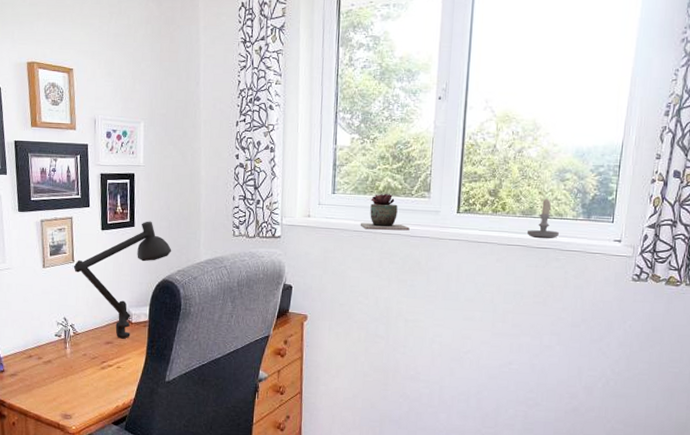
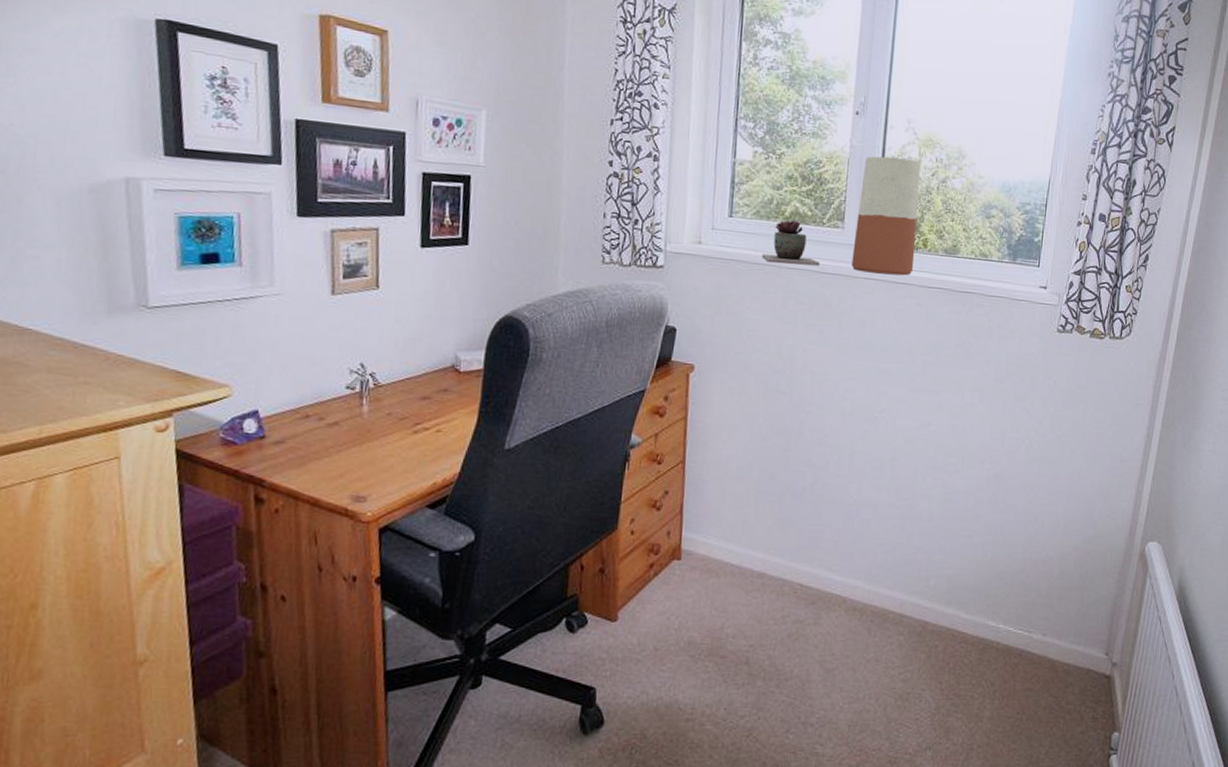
desk lamp: present [73,221,172,339] -> none [377,238,520,393]
vase: none [437,133,499,236] -> present [851,156,921,276]
candle: present [526,197,559,239] -> none [949,235,983,283]

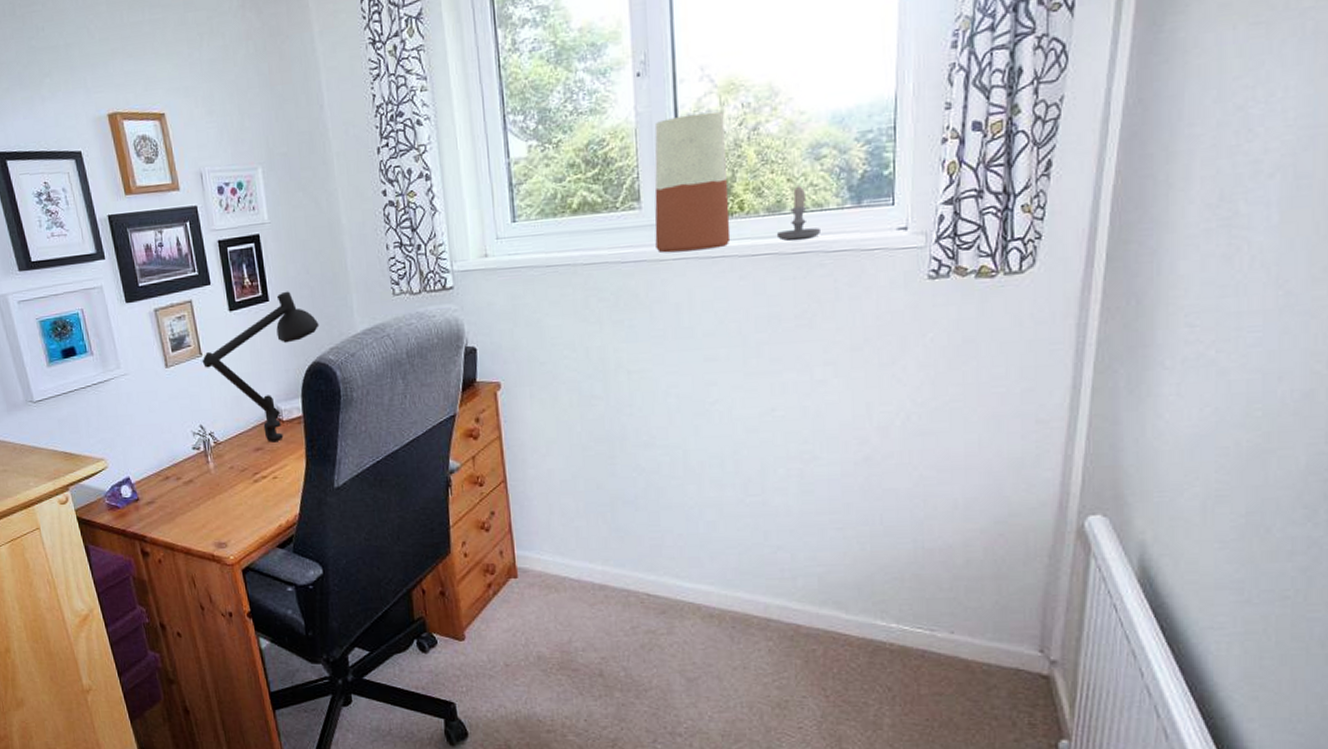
desk lamp: none [377,238,520,393] -> present [202,291,320,443]
succulent plant: present [761,220,820,266] -> none [553,210,619,263]
candle: none [949,235,983,283] -> present [776,184,820,242]

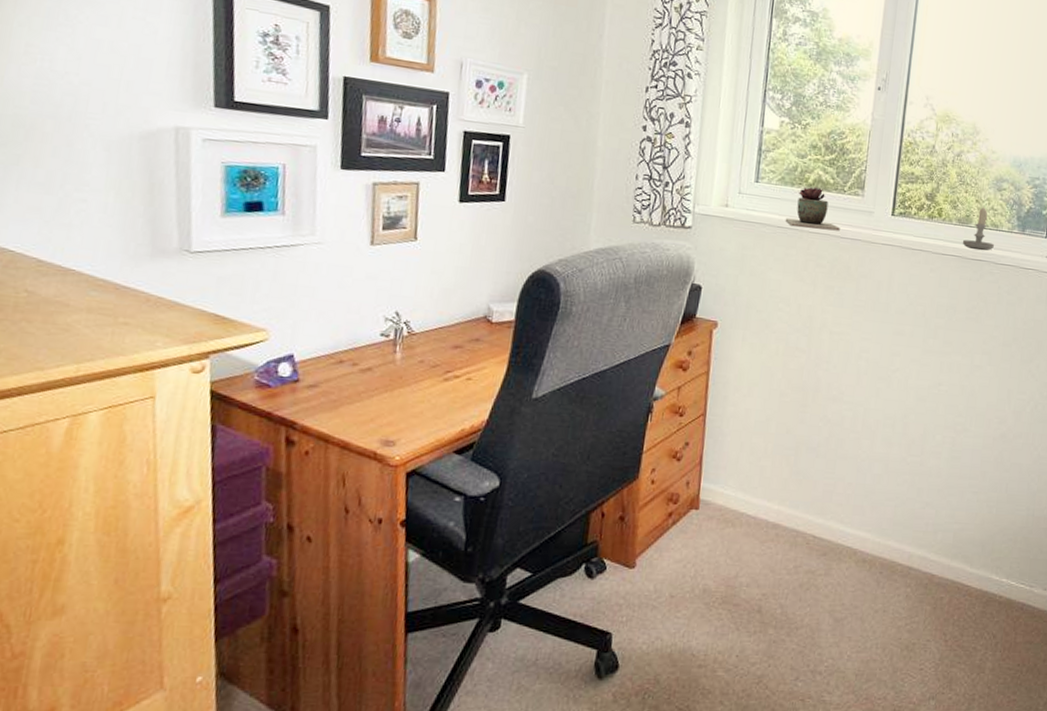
desk lamp: present [202,291,320,443] -> none [415,195,553,343]
succulent plant: none [553,210,619,263] -> present [785,187,840,231]
vase: present [654,111,731,254] -> none [870,129,938,243]

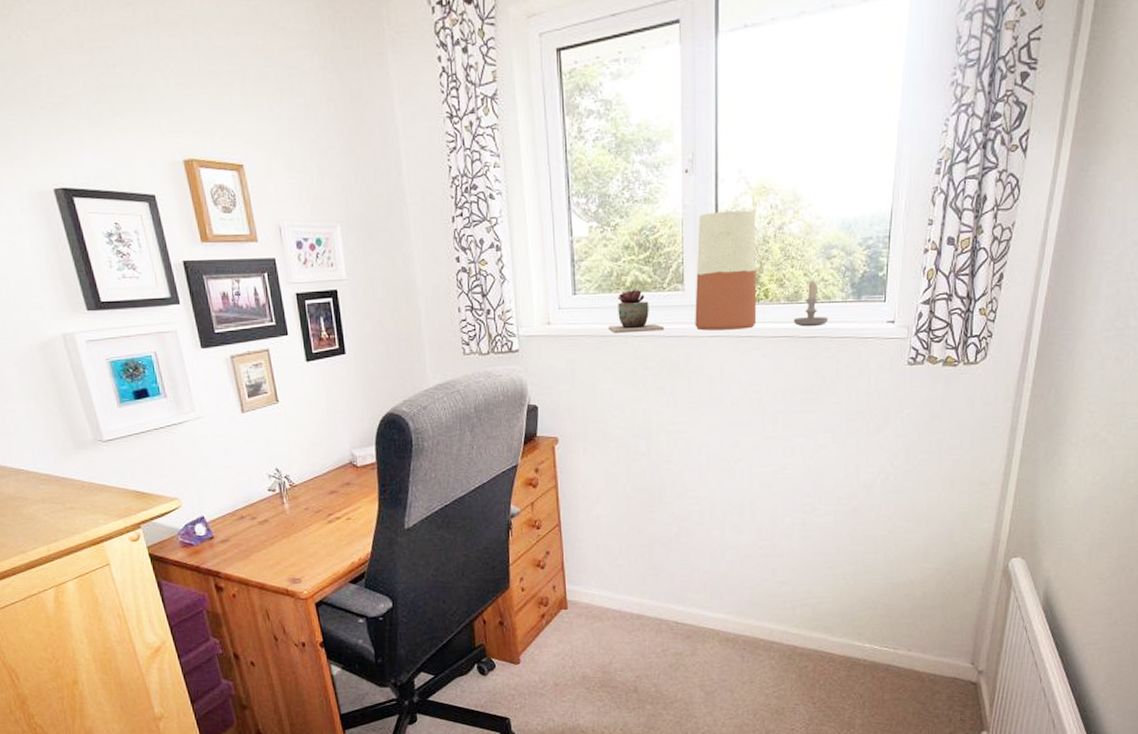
vase: none [870,129,938,243] -> present [695,210,757,331]

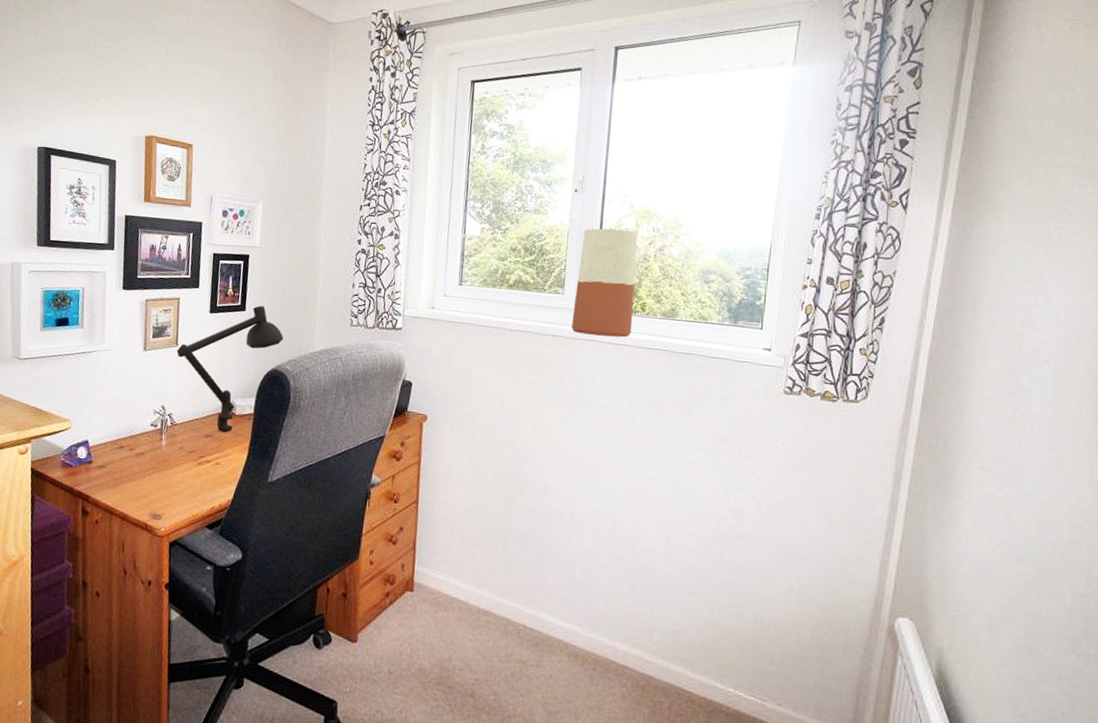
desk lamp: none [278,345,394,486] -> present [176,305,284,433]
succulent plant: present [608,289,664,334] -> none [487,287,541,329]
candle: present [793,278,828,327] -> none [668,299,703,345]

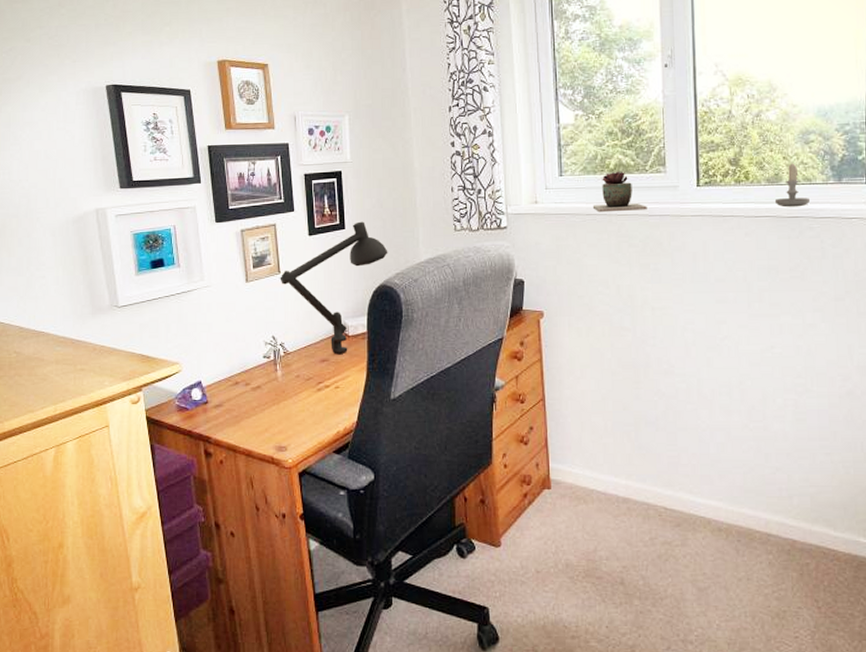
succulent plant: none [487,287,541,329] -> present [592,171,647,213]
vase: present [571,228,638,338] -> none [677,99,738,210]
candle: none [668,299,703,345] -> present [774,162,810,208]

